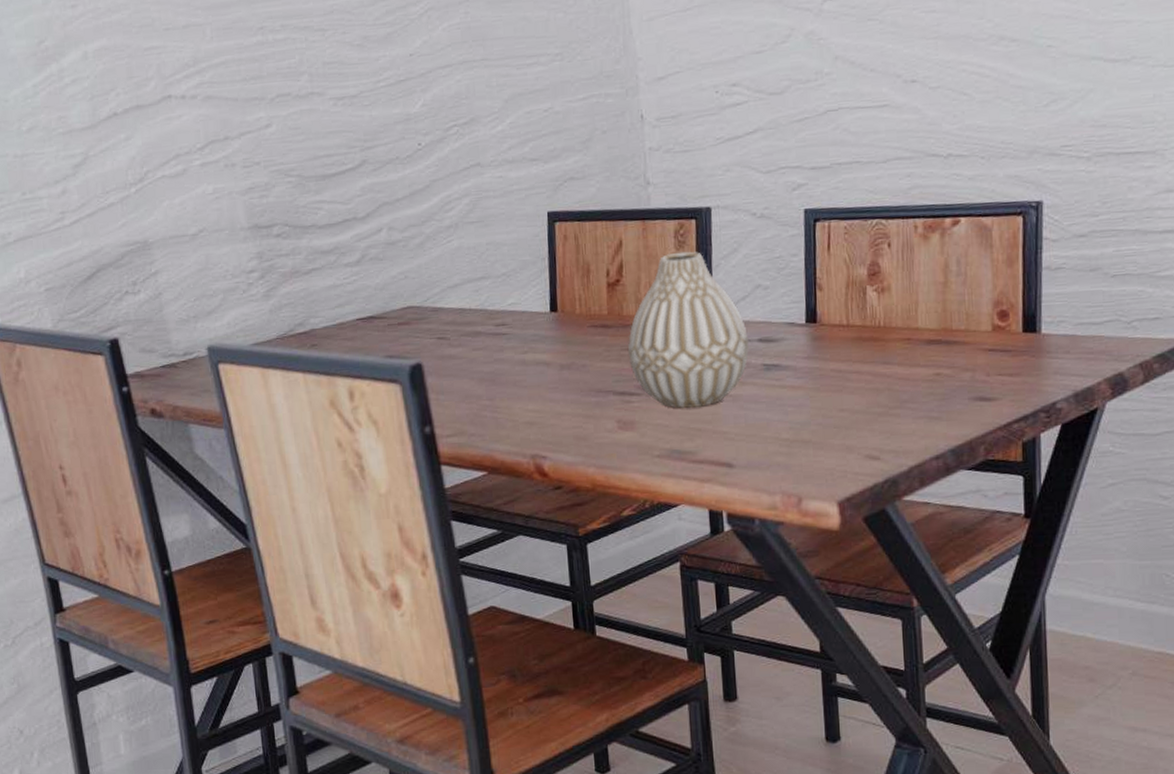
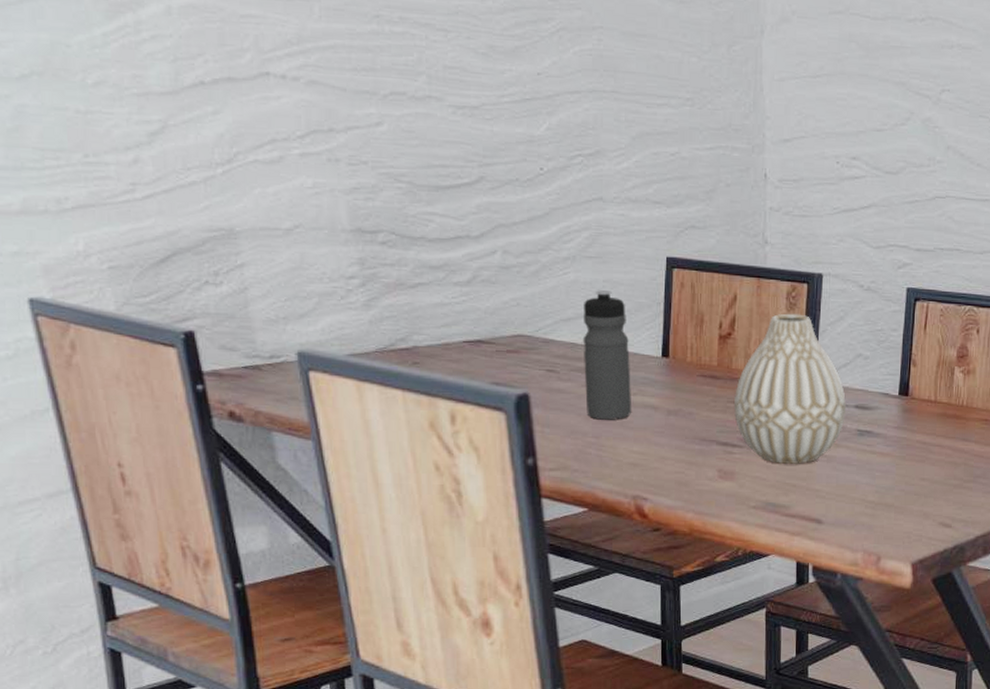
water bottle: none [469,252,525,382] -> present [583,289,632,420]

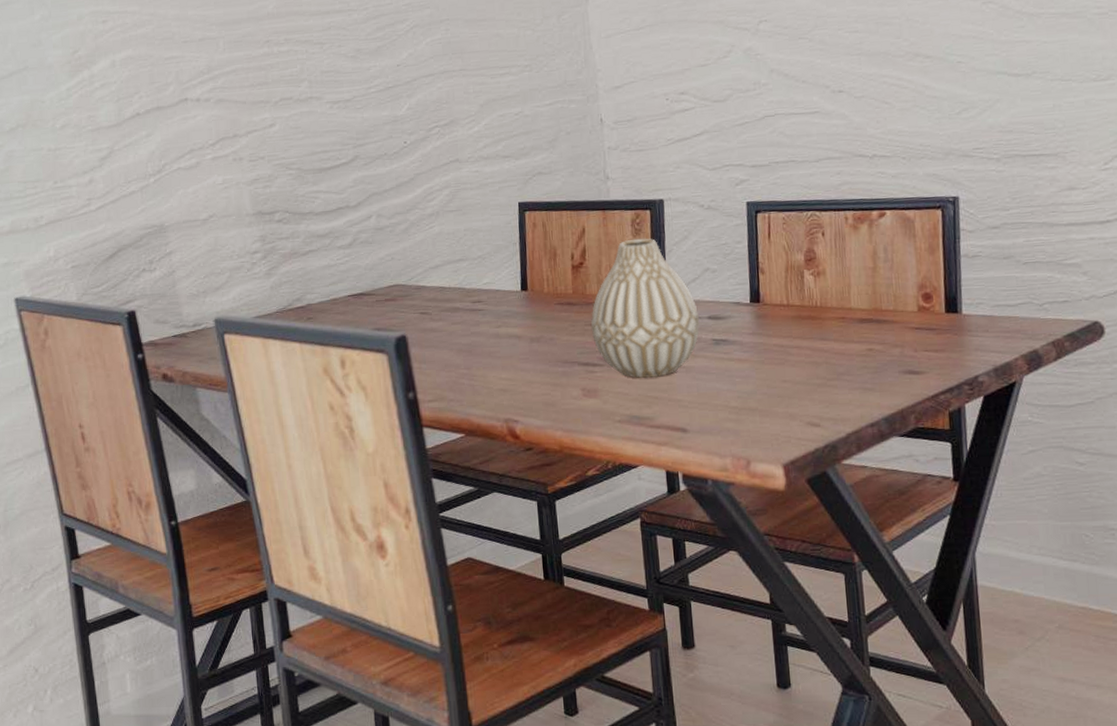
water bottle: present [583,289,632,420] -> none [449,237,499,353]

